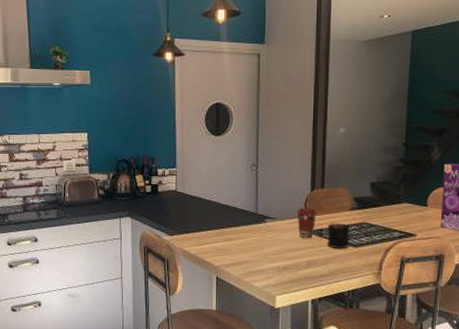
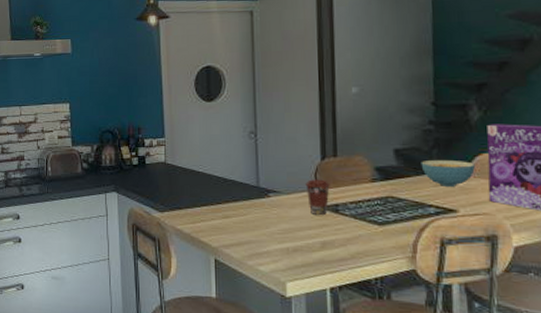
candle: present [327,221,350,249] -> none [344,195,373,228]
cereal bowl: none [391,192,432,215] -> present [421,159,475,186]

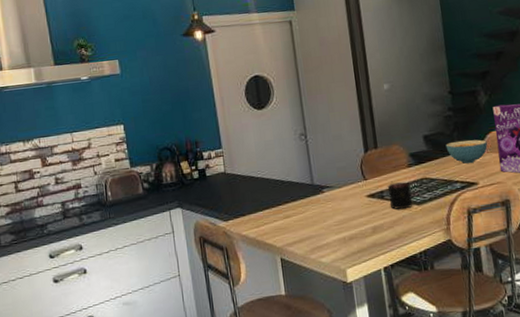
coffee cup: present [305,179,330,215] -> none [353,170,375,203]
candle: none [344,195,373,228] -> present [387,181,413,210]

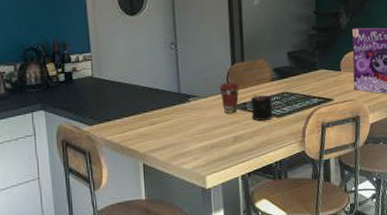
coffee cup: none [353,170,375,203] -> present [219,82,239,114]
cereal bowl: present [445,139,488,164] -> none [307,58,345,81]

